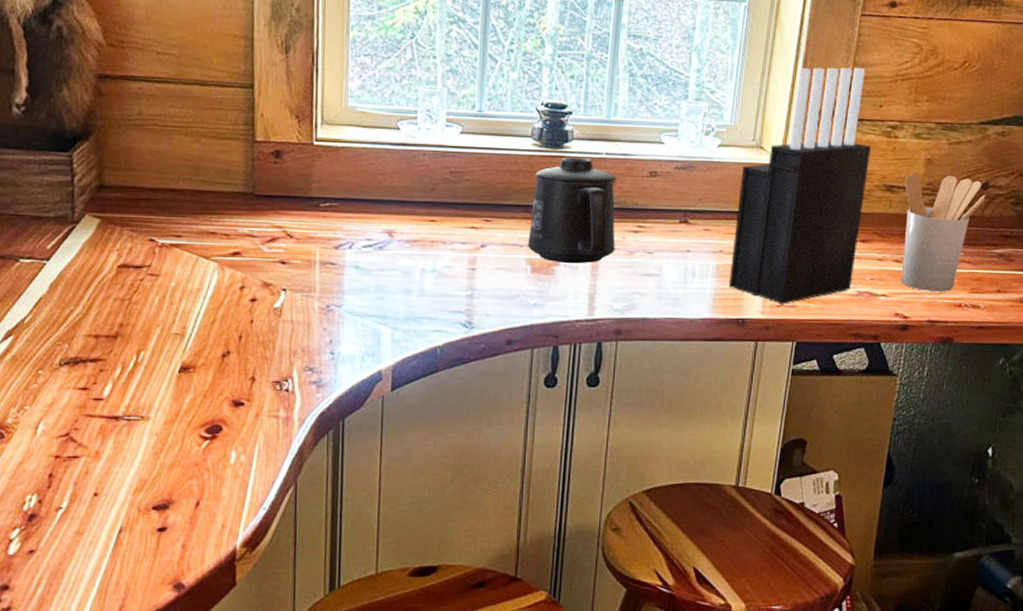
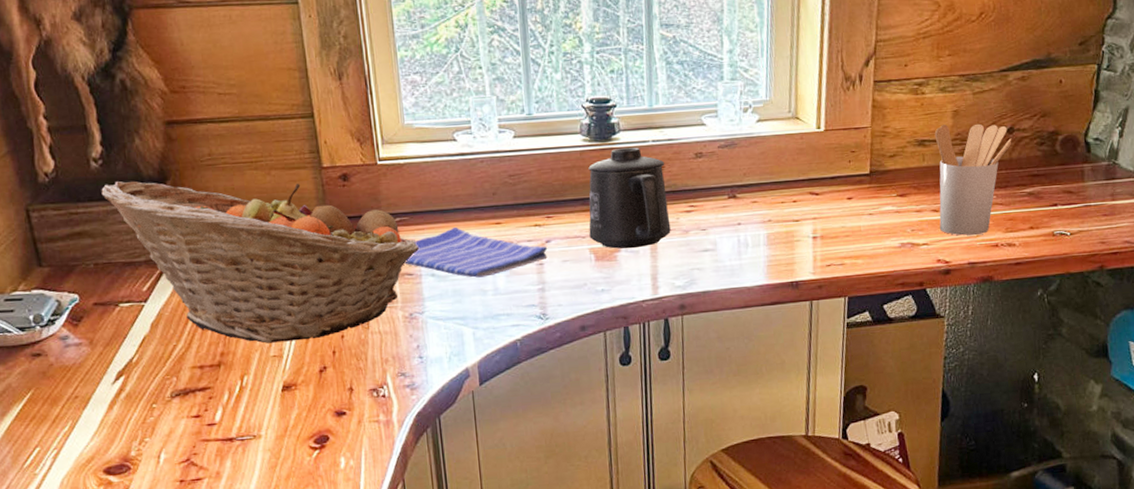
fruit basket: none [19,131,346,321] -> present [101,180,420,344]
dish towel: none [328,220,481,276] -> present [404,227,547,278]
knife block: present [728,67,872,304] -> none [780,31,901,264]

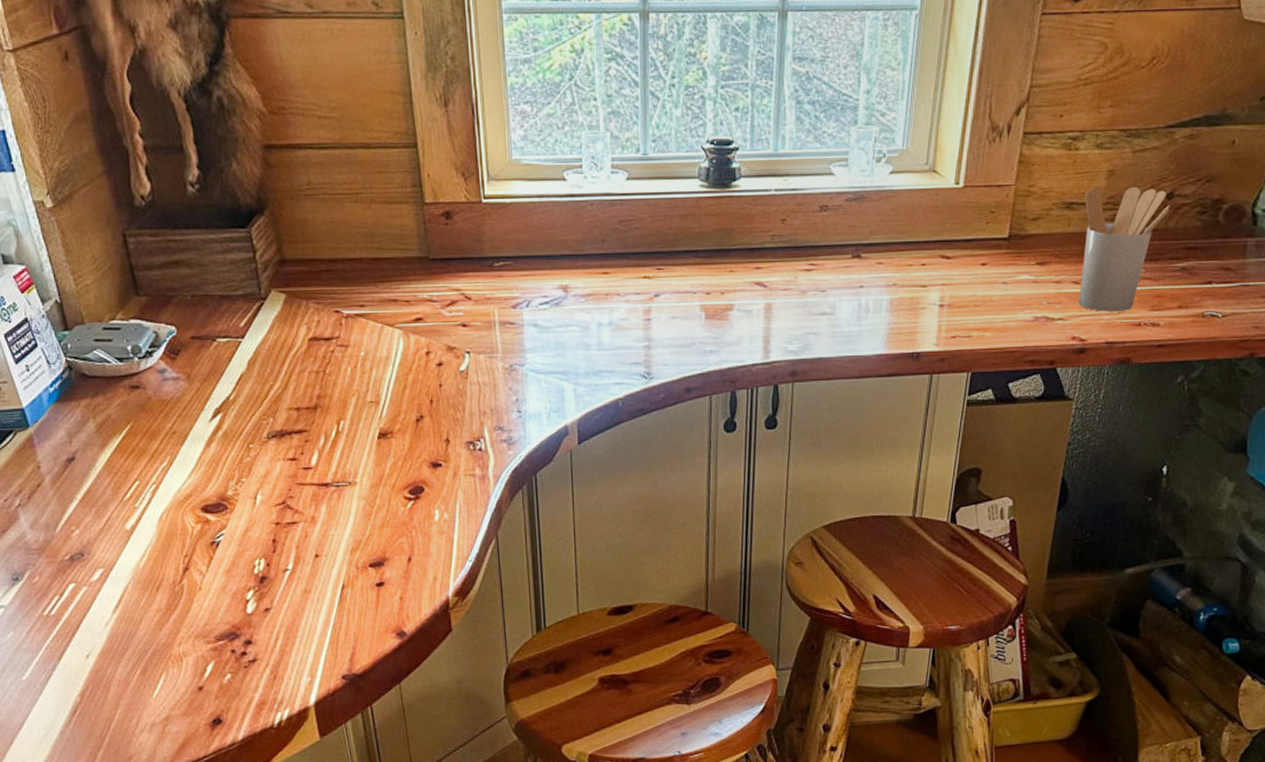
fruit basket: present [101,180,420,344] -> none [198,208,523,388]
dish towel: present [404,227,547,278] -> none [506,275,655,331]
mug: present [588,147,671,249] -> none [701,196,788,308]

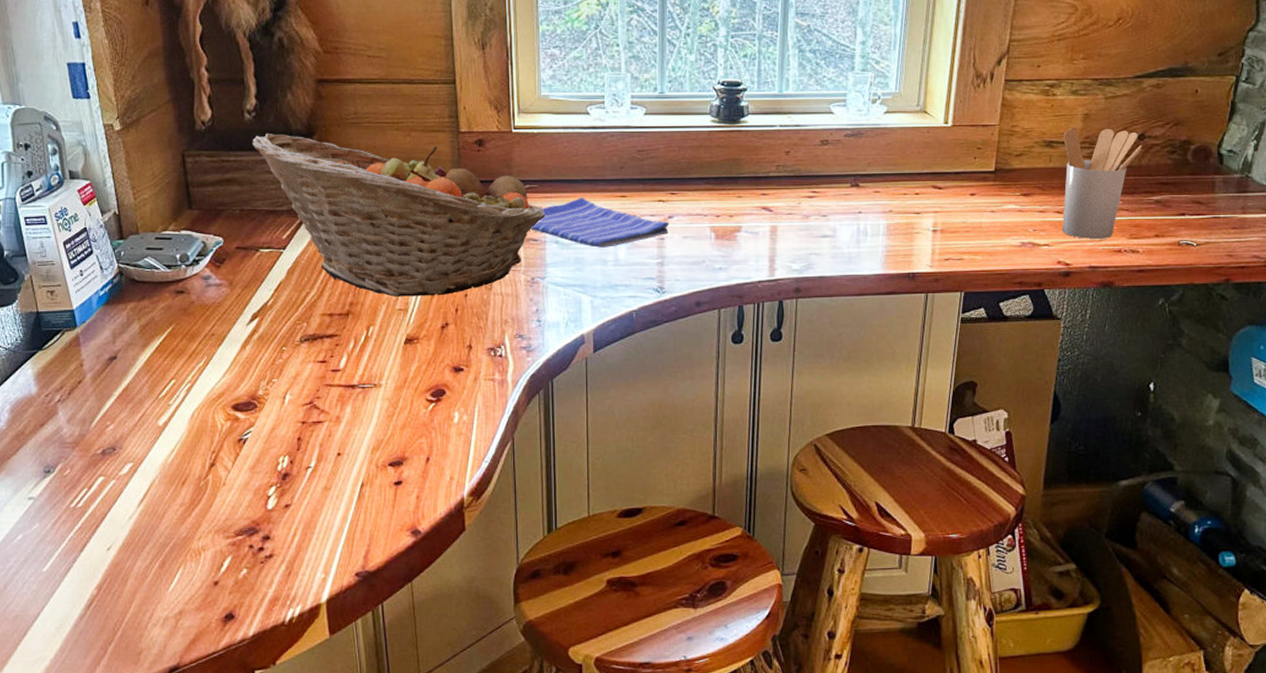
fruit basket: none [198,208,523,388] -> present [252,133,546,297]
dish towel: none [506,275,655,331] -> present [530,198,669,248]

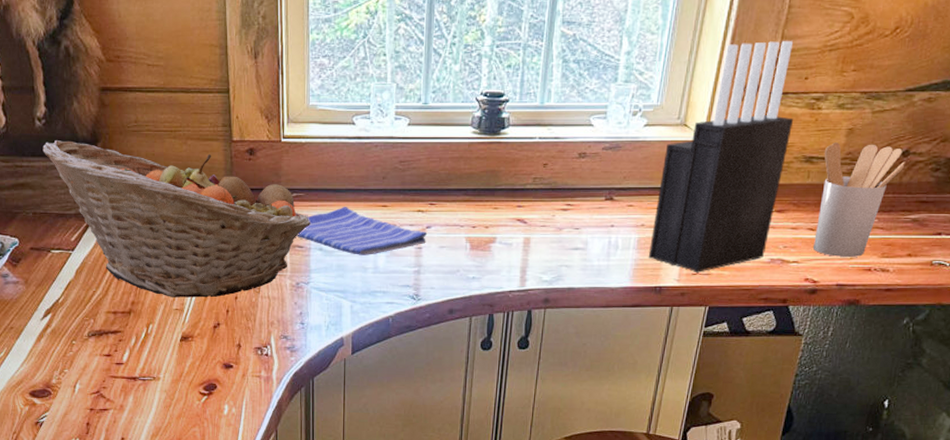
knife block: none [898,31,1031,258] -> present [648,41,794,272]

